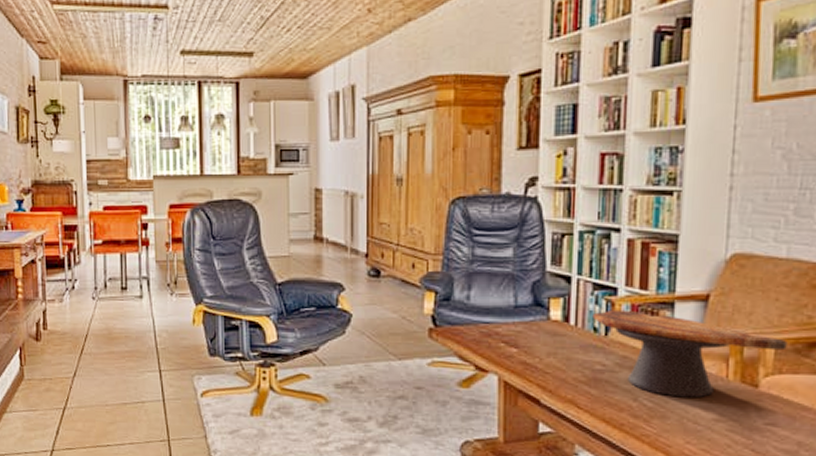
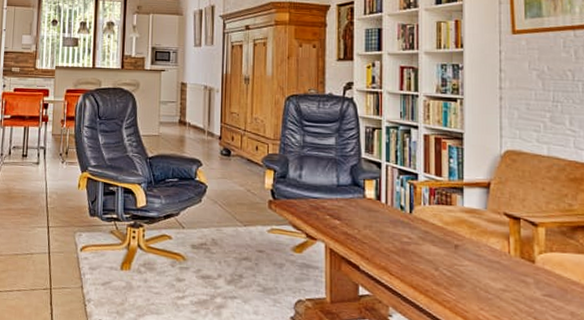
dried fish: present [592,309,788,398] -> none [399,191,555,270]

